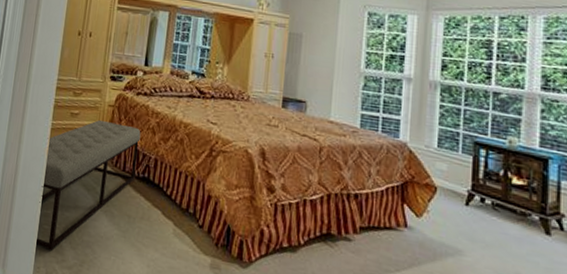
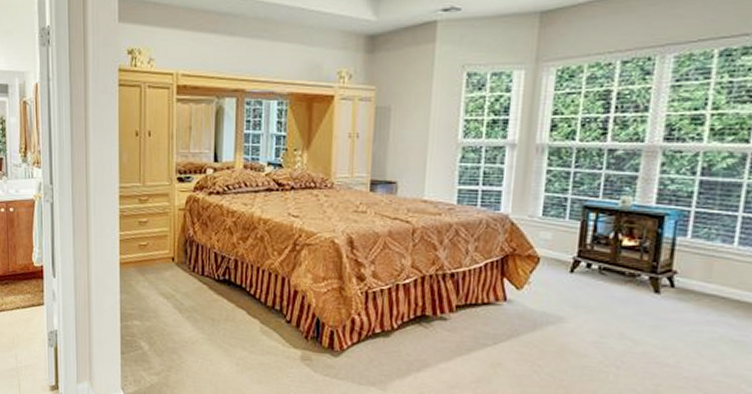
bench: present [36,120,141,251] -> none [117,226,217,360]

